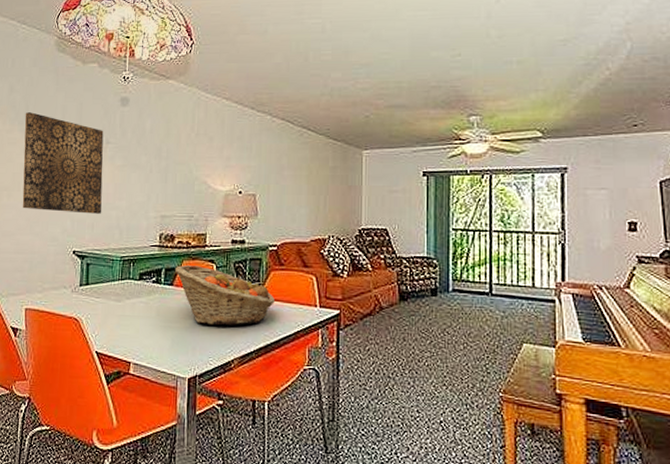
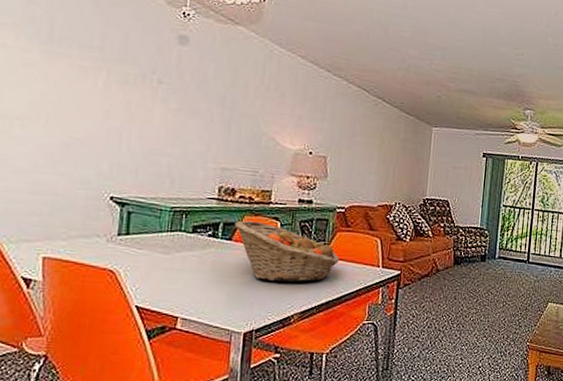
wall art: present [22,112,104,214] -> none [41,31,155,159]

